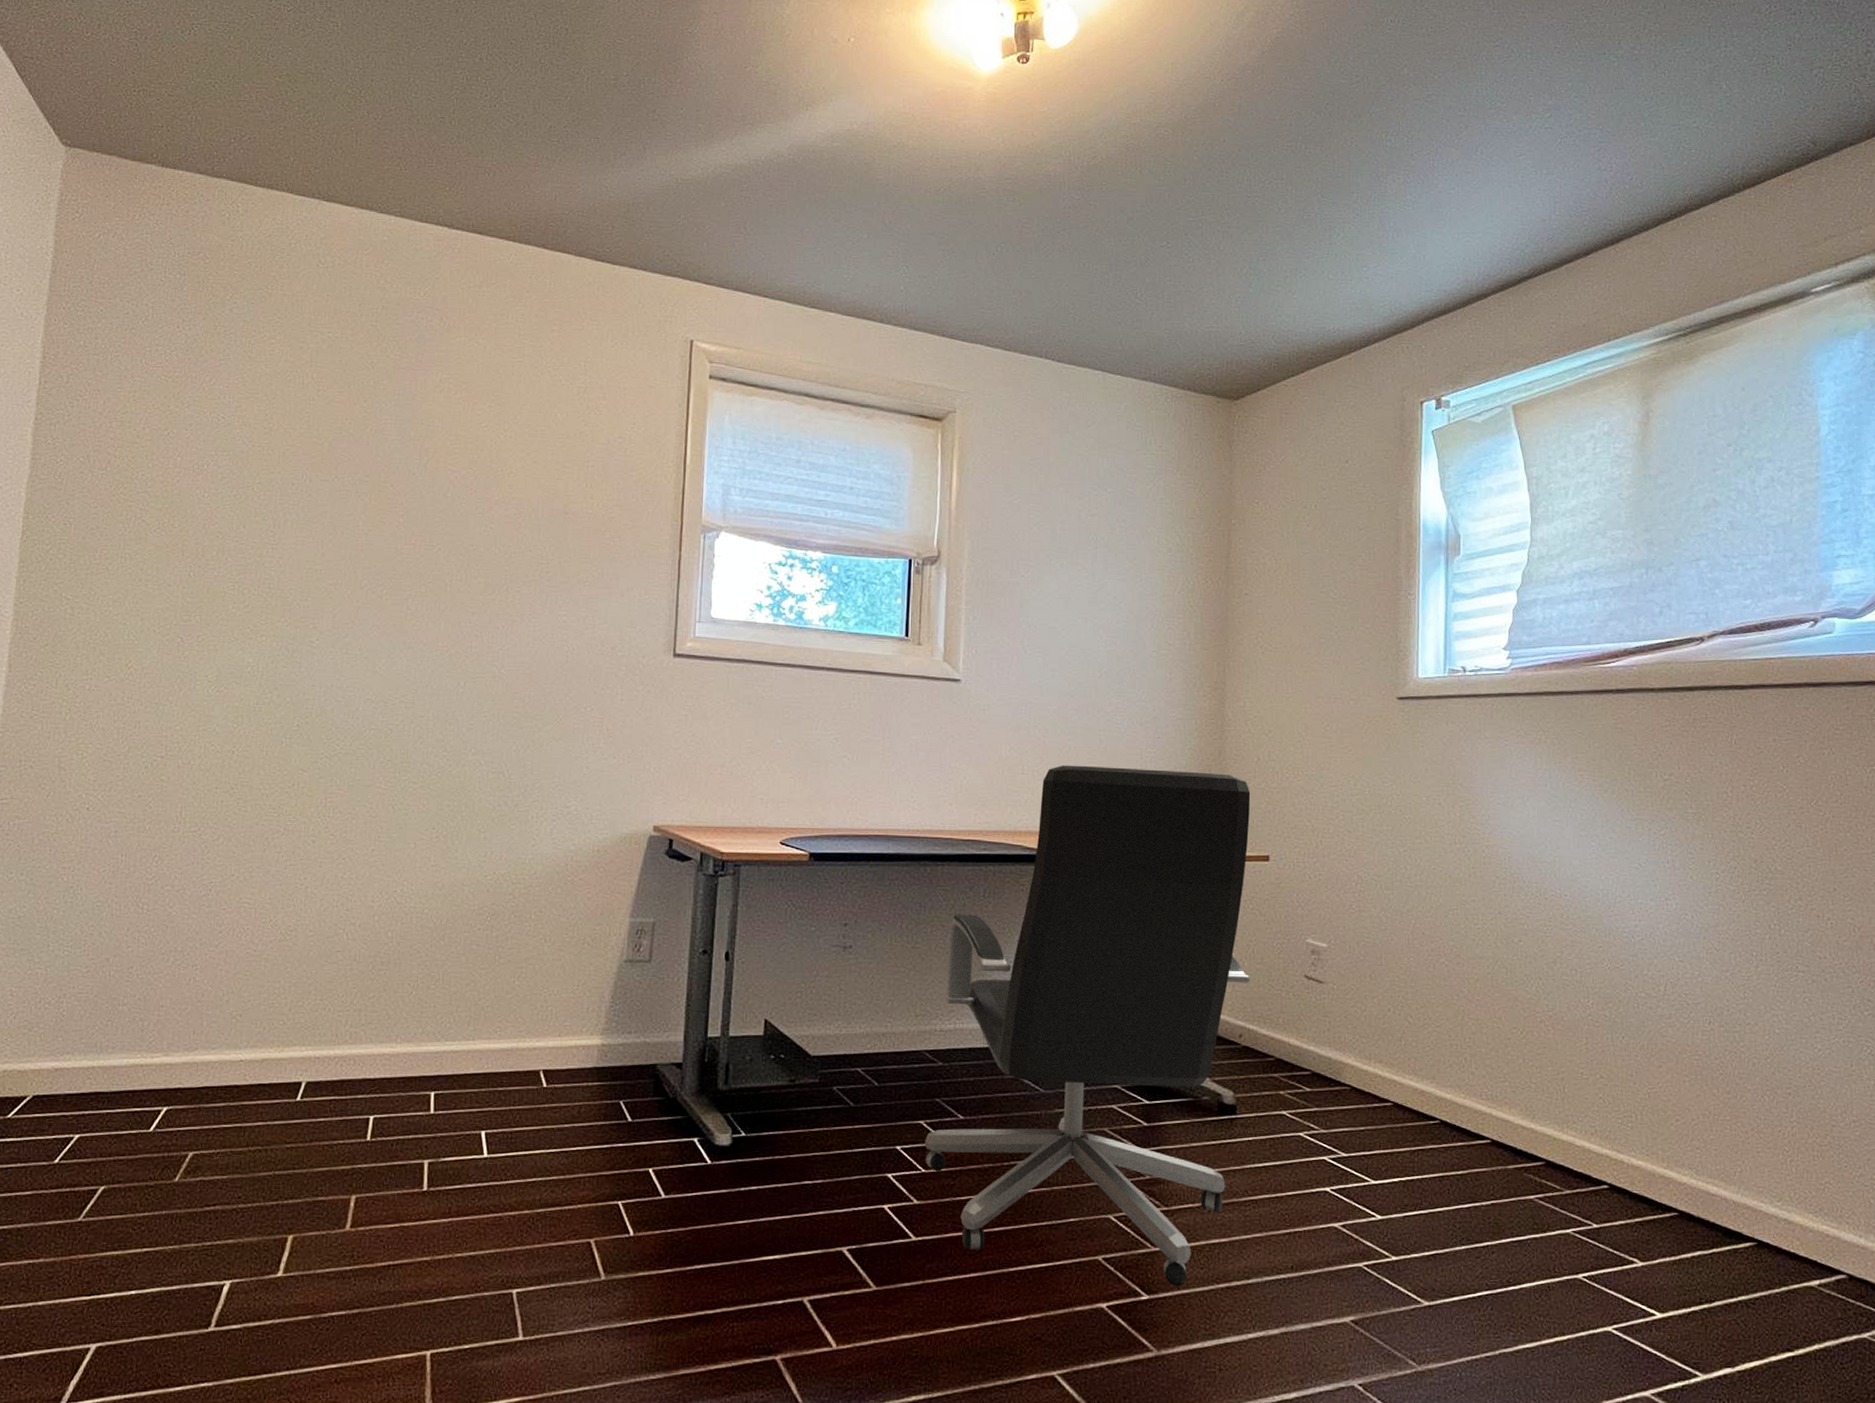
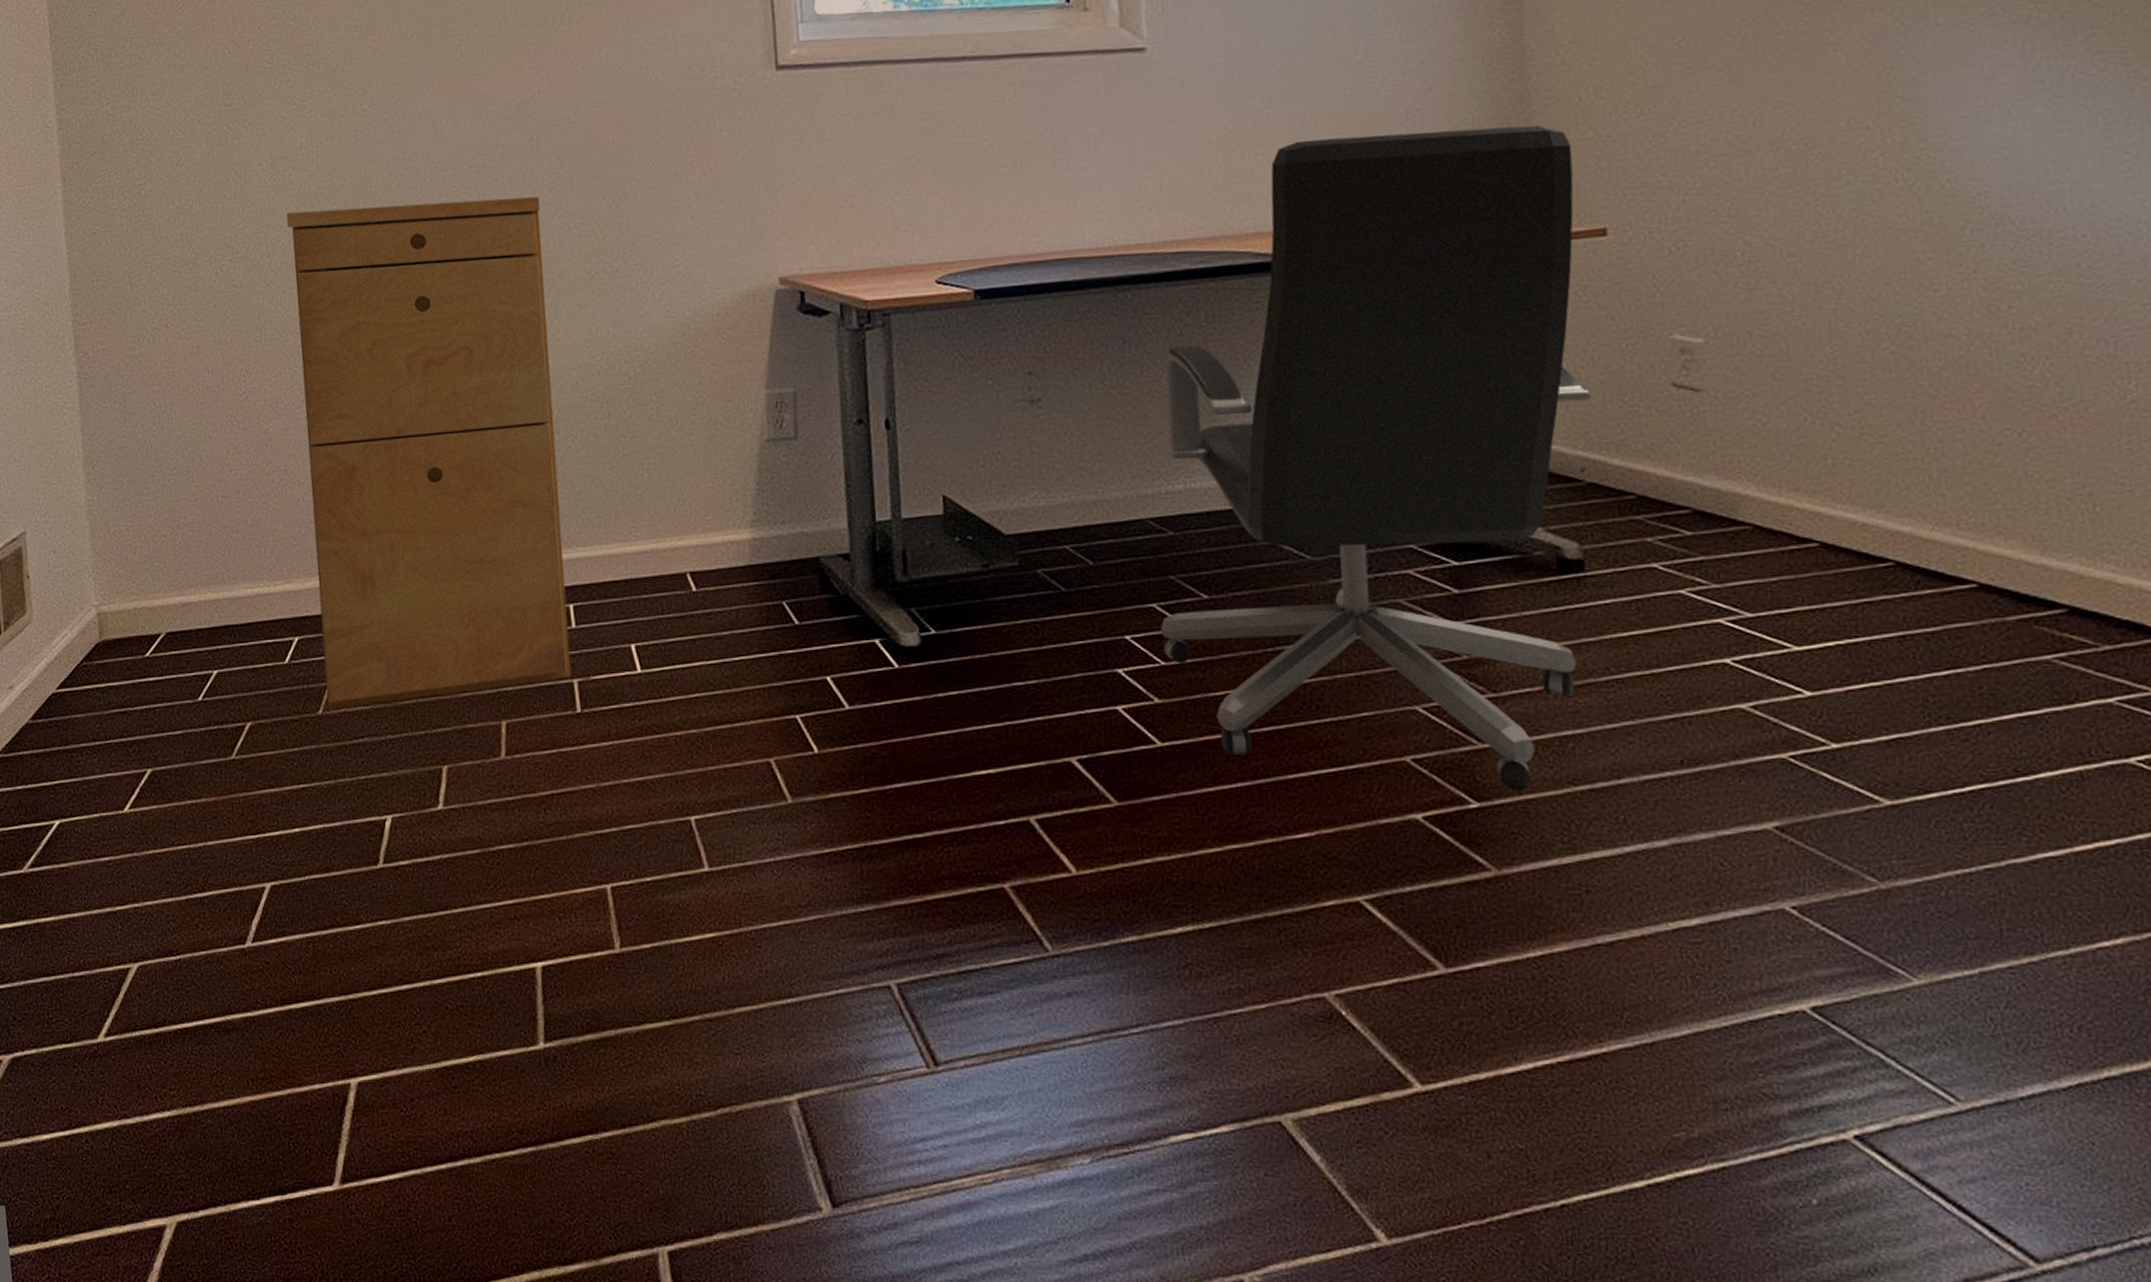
filing cabinet: none [184,721,458,1176] -> present [287,196,572,709]

